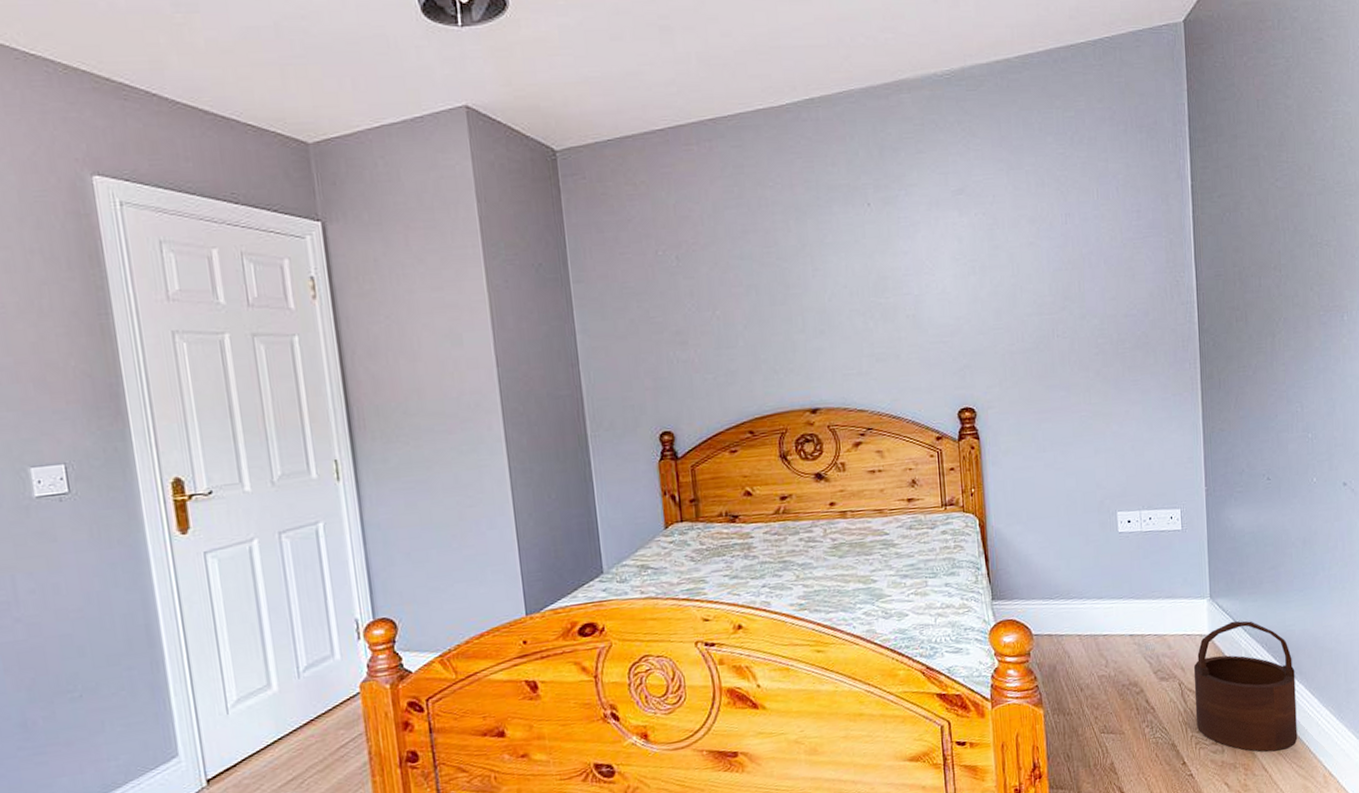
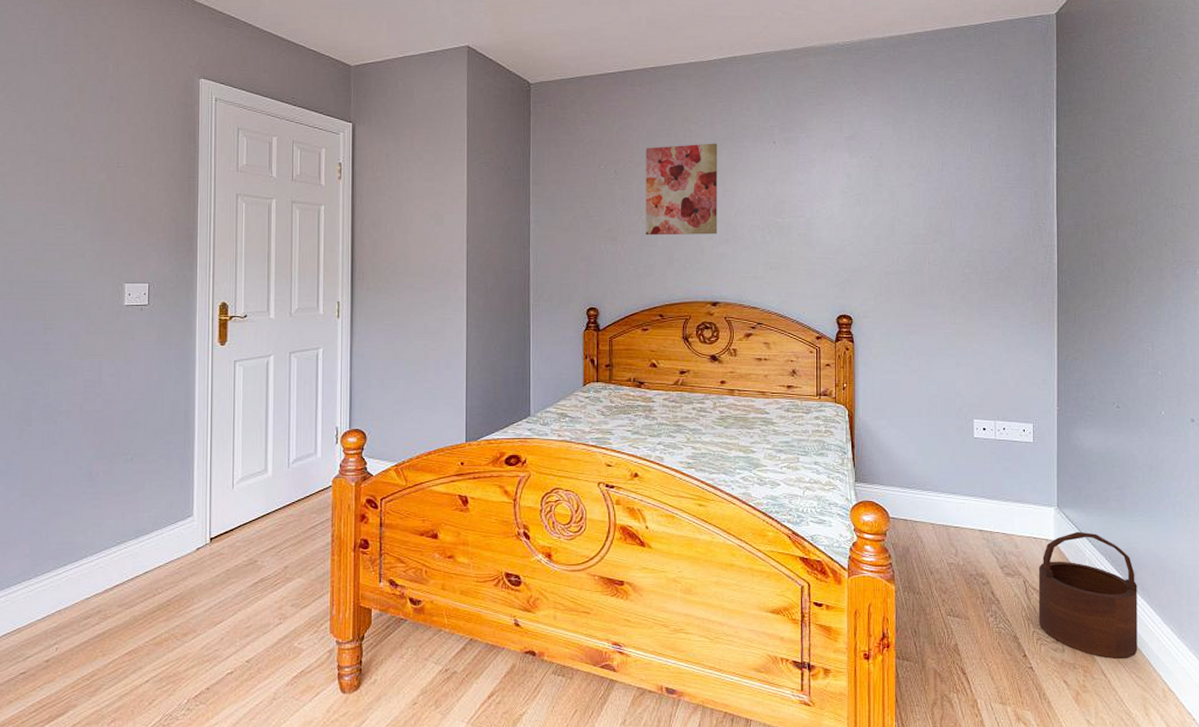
wall art: none [712,211,810,335] -> present [645,143,718,236]

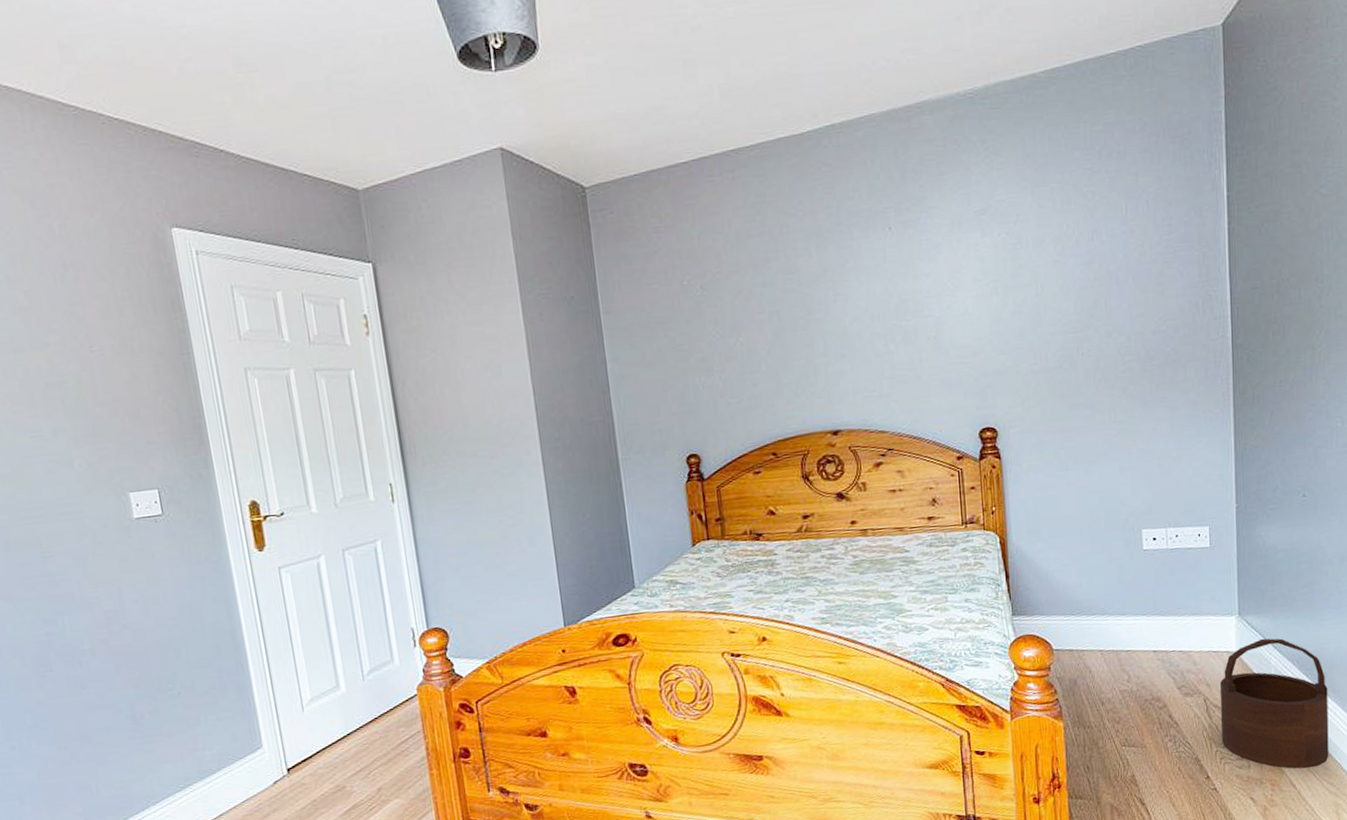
wall art: present [645,143,718,236] -> none [735,237,832,361]

